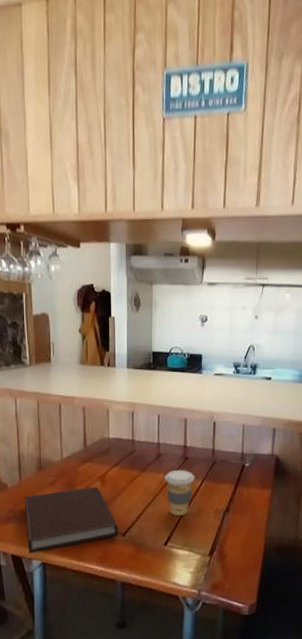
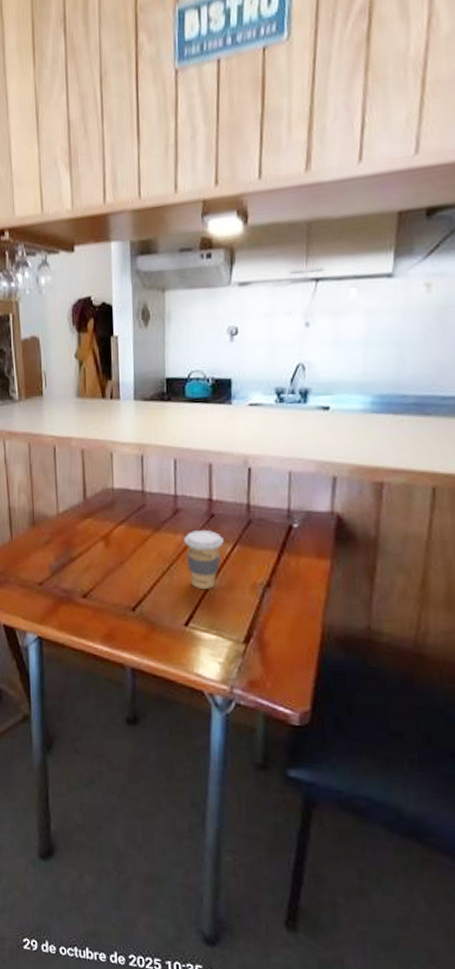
notebook: present [24,487,119,554] -> none [16,549,127,625]

